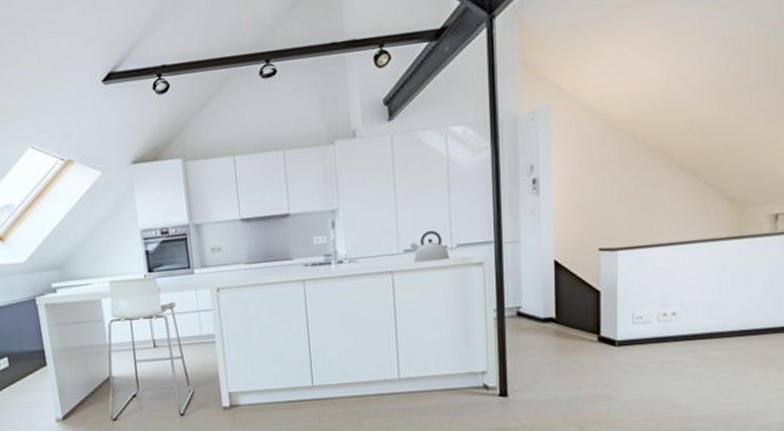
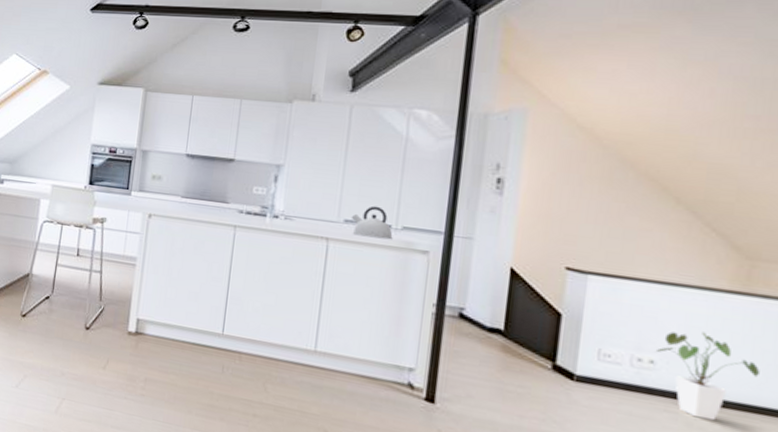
house plant: none [677,278,753,351] -> present [657,331,760,421]

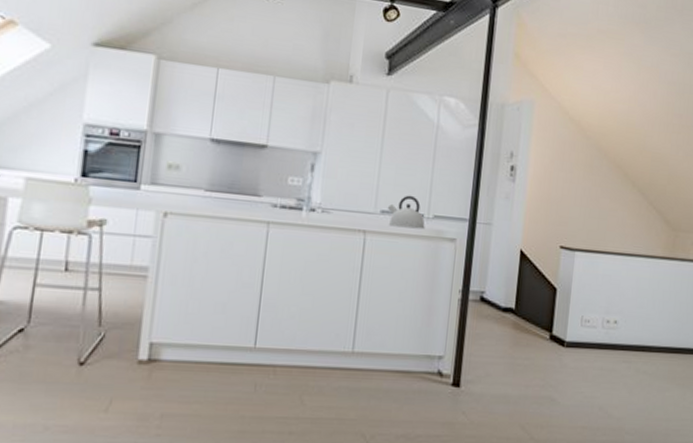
house plant: present [657,331,760,421] -> none [619,292,679,364]

